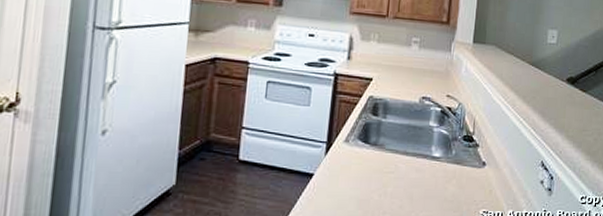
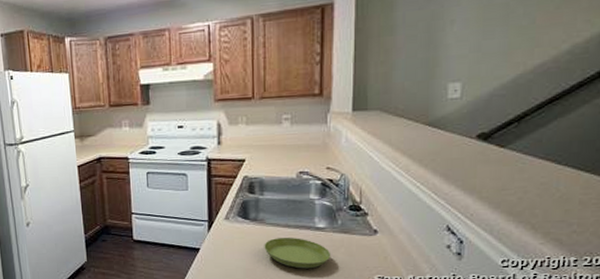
saucer: none [380,165,444,201] -> present [264,237,331,269]

